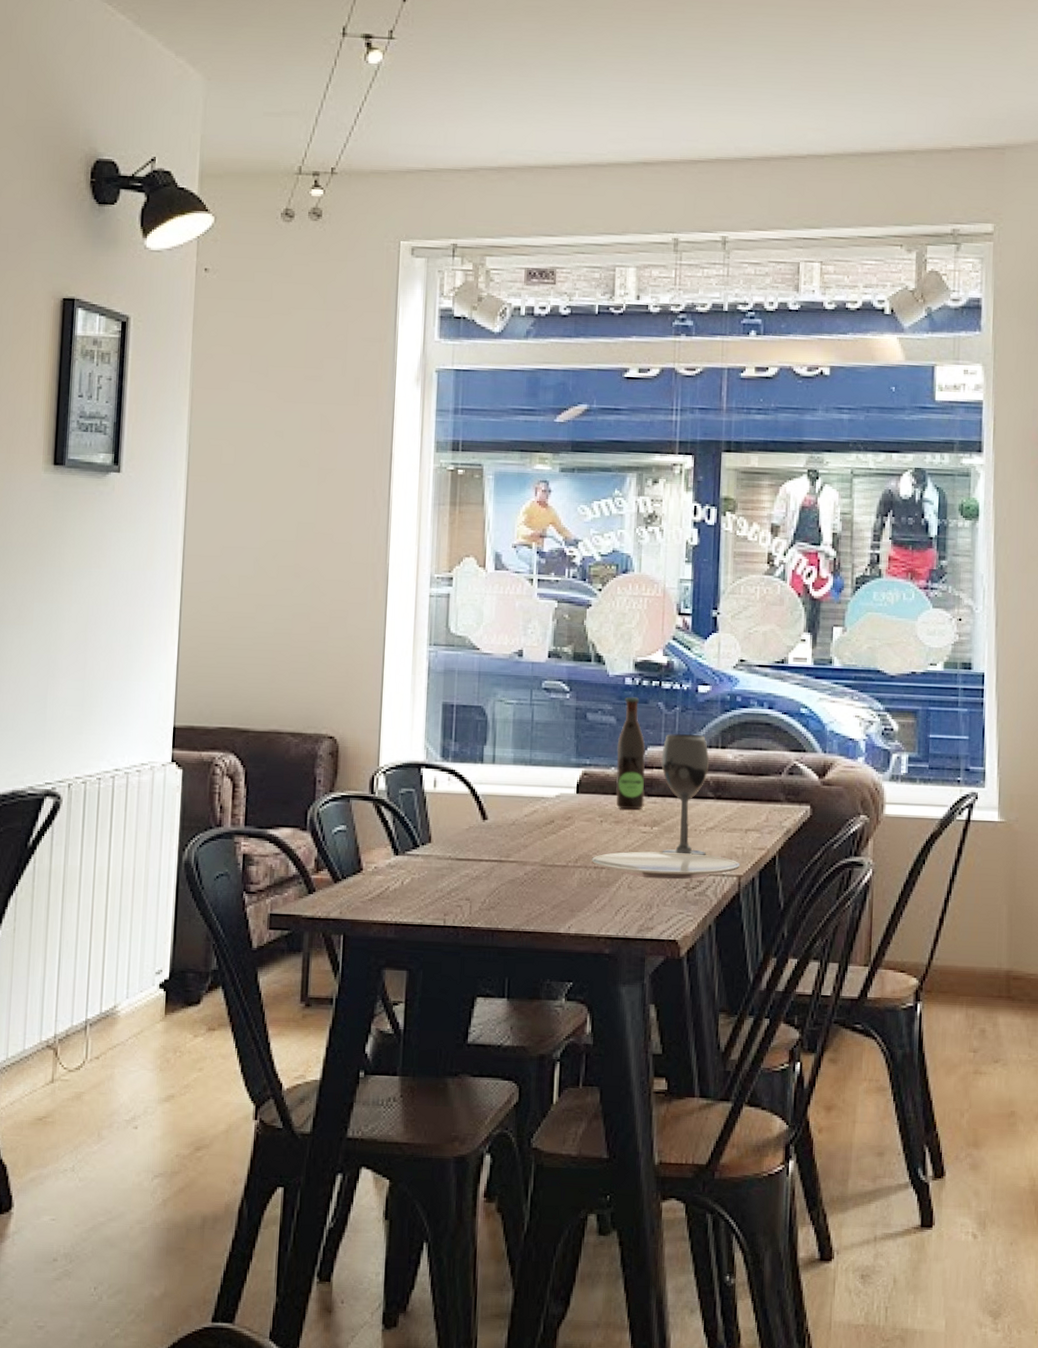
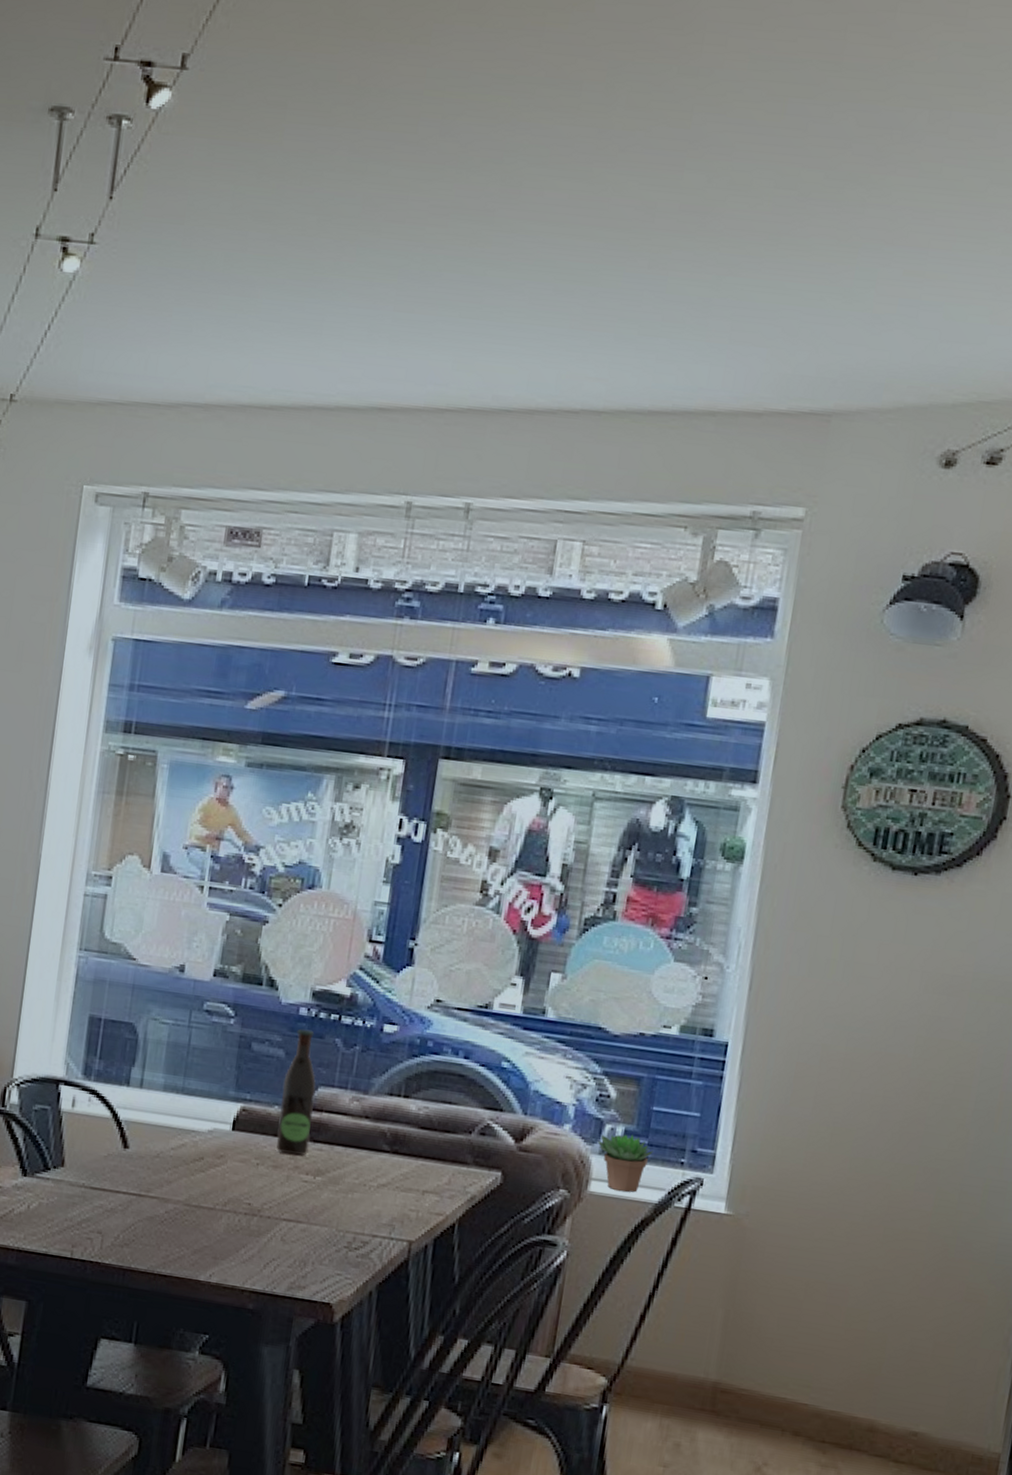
plate: present [591,851,741,880] -> none [242,1200,413,1239]
wine glass: present [661,733,710,855] -> none [323,1075,389,1214]
succulent plant: none [887,761,934,811] -> present [597,1134,653,1192]

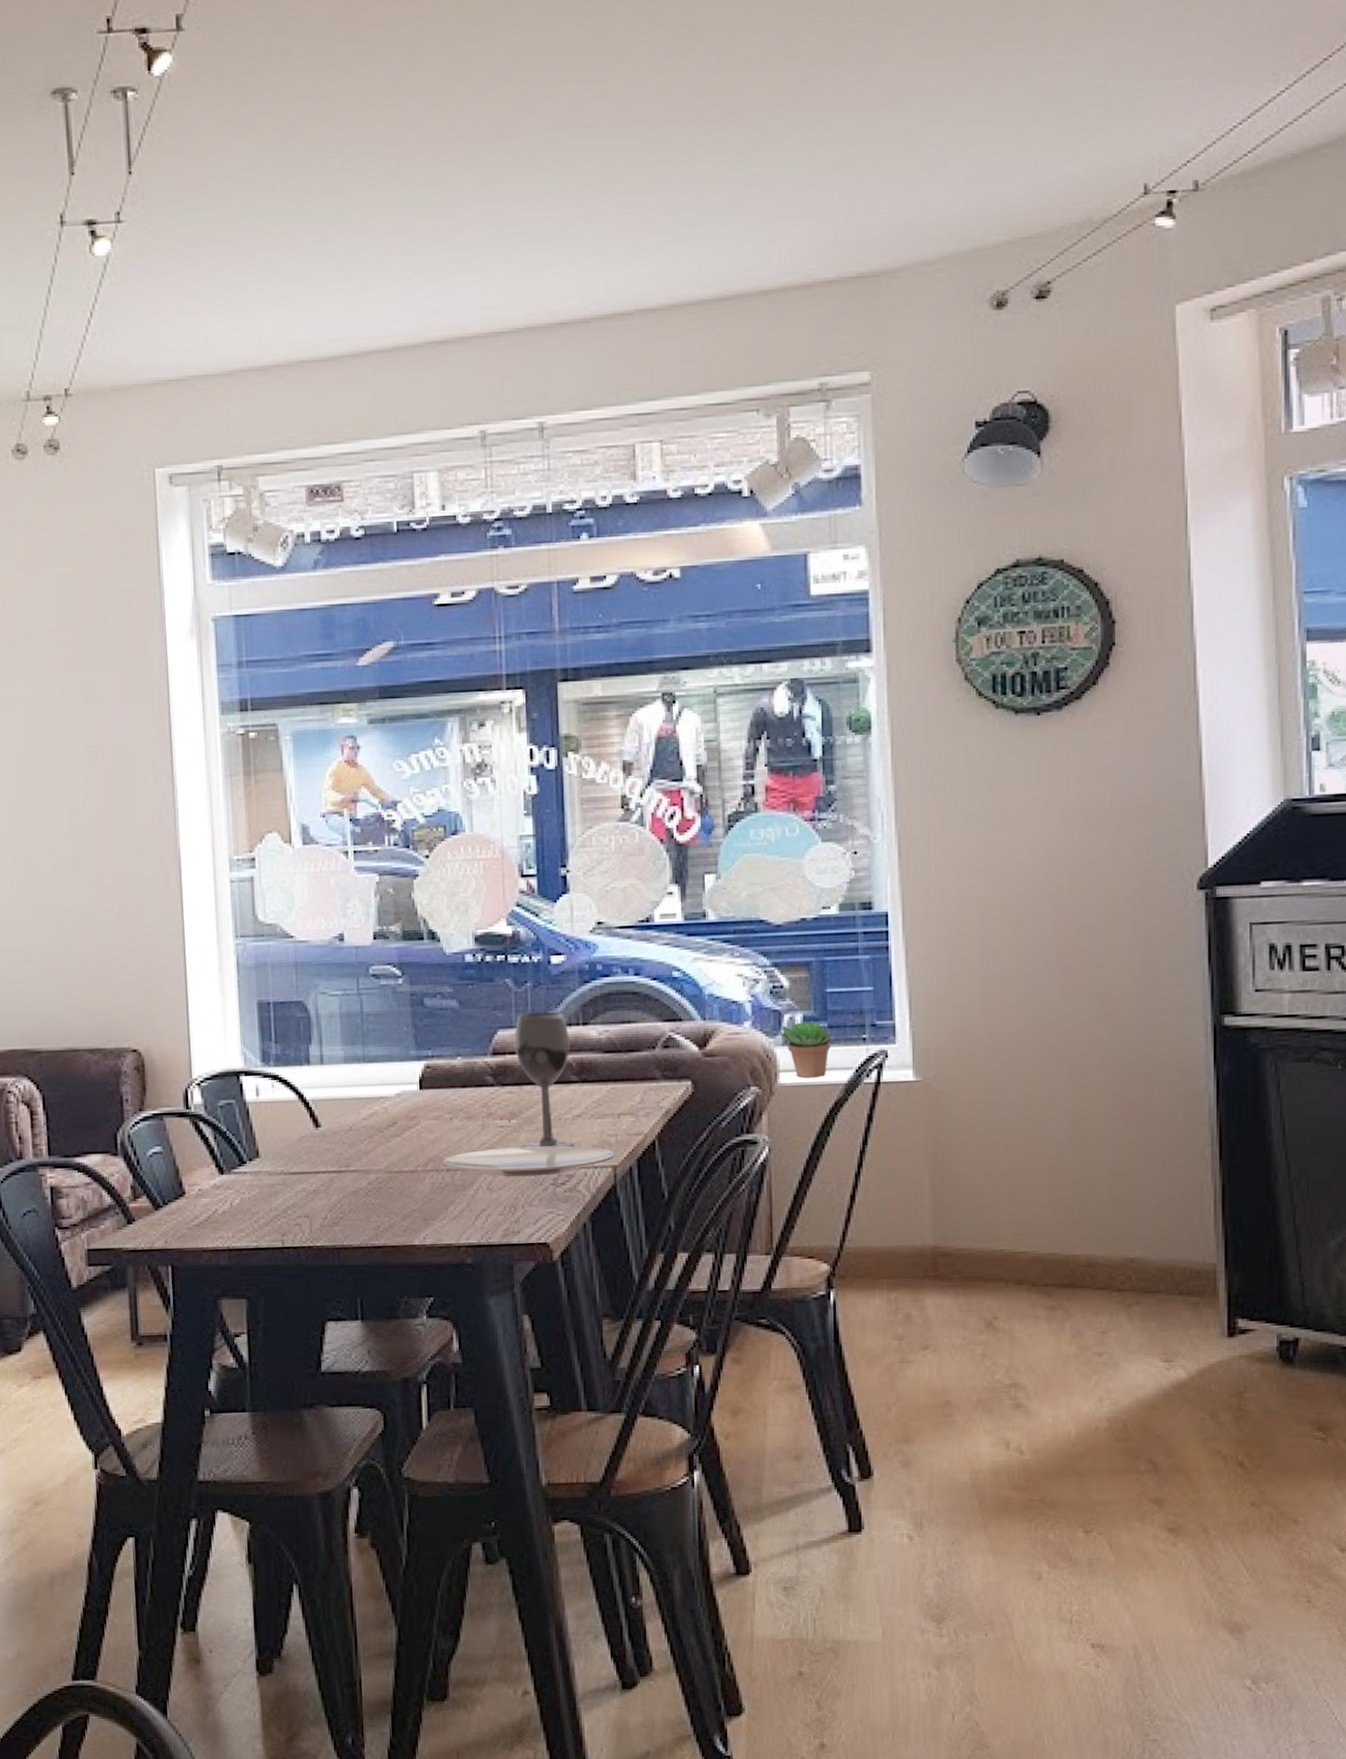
plate: none [242,1200,413,1239] -> present [443,1145,615,1177]
bottle: present [276,1029,316,1156] -> none [461,975,498,1103]
wine glass: none [323,1075,389,1214] -> present [514,1012,574,1148]

